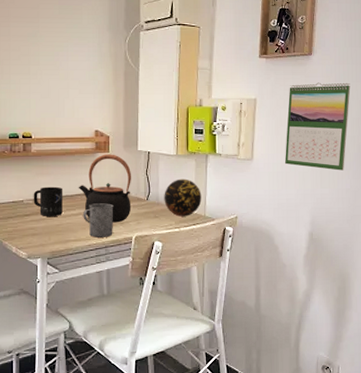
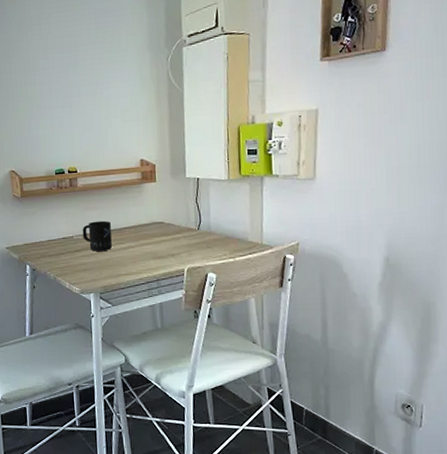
teapot: present [78,154,132,223] -> none [126,183,182,255]
mug: present [83,203,114,238] -> none [132,235,164,271]
decorative orb: present [164,178,202,217] -> none [216,204,258,246]
calendar: present [284,82,351,171] -> none [353,79,436,185]

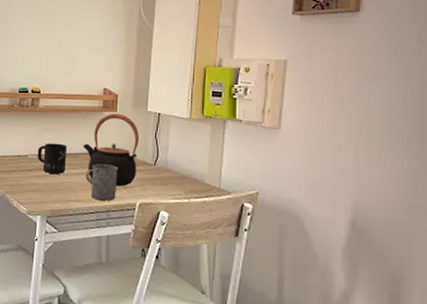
teapot: none [126,183,182,255] -> present [82,113,140,187]
mug: none [132,235,164,271] -> present [86,164,118,201]

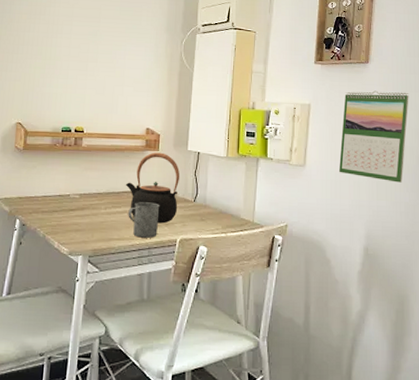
mug: present [37,143,68,174] -> none [79,182,110,213]
calendar: none [320,43,411,149] -> present [338,90,409,183]

